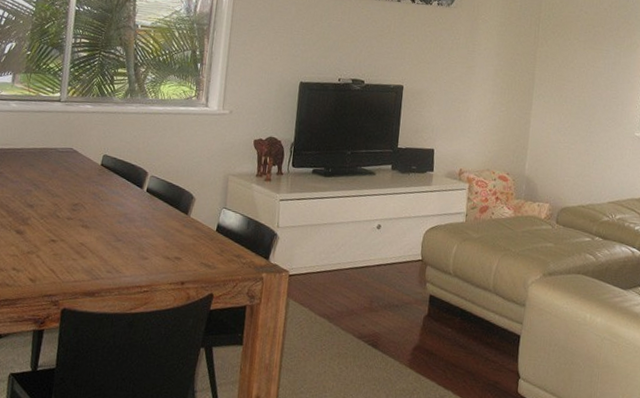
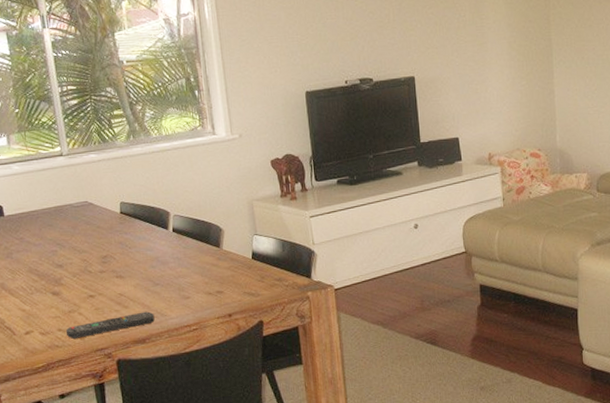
remote control: none [19,264,110,281] -> present [65,311,155,339]

